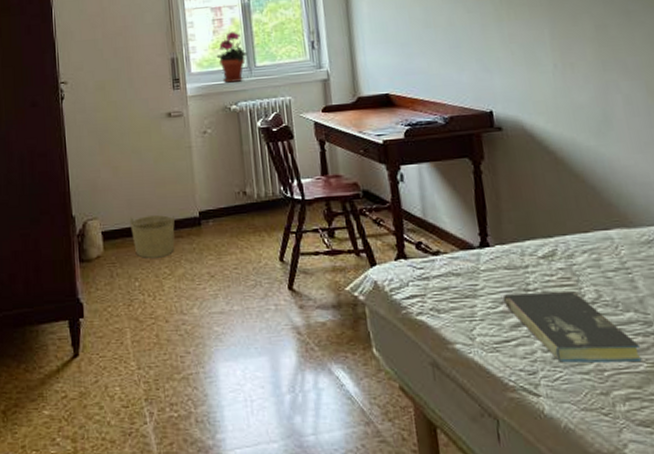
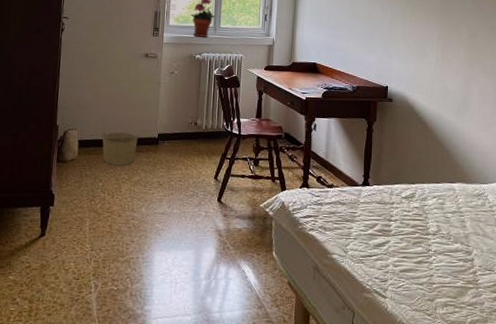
book: present [503,292,642,363] -> none [373,222,461,280]

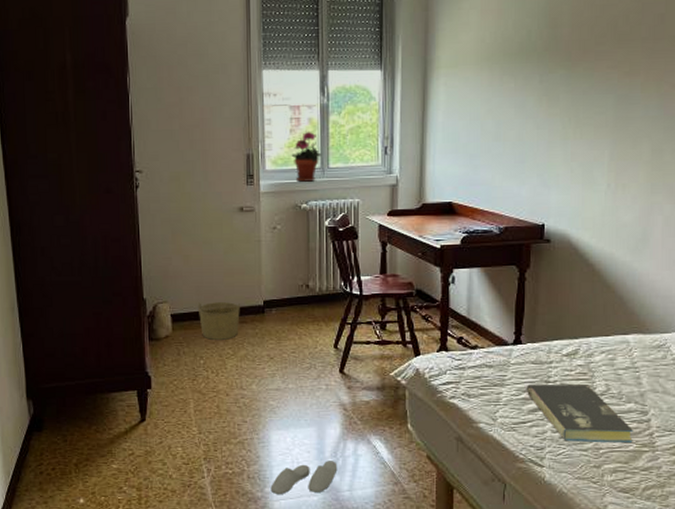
slippers: none [150,282,211,313] -> present [270,461,338,494]
book: none [373,222,461,280] -> present [527,384,634,444]

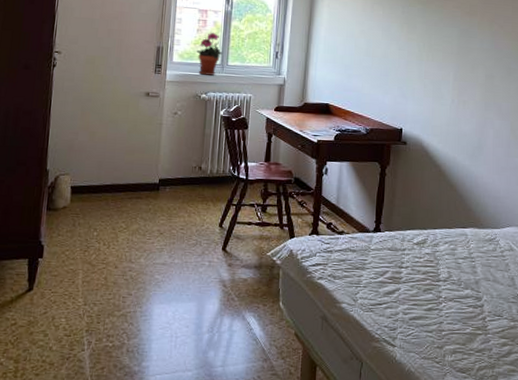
basket: present [197,302,240,340] -> none [97,177,137,214]
slippers: present [270,461,338,494] -> none [147,336,213,369]
book: present [527,384,634,444] -> none [384,269,471,327]

